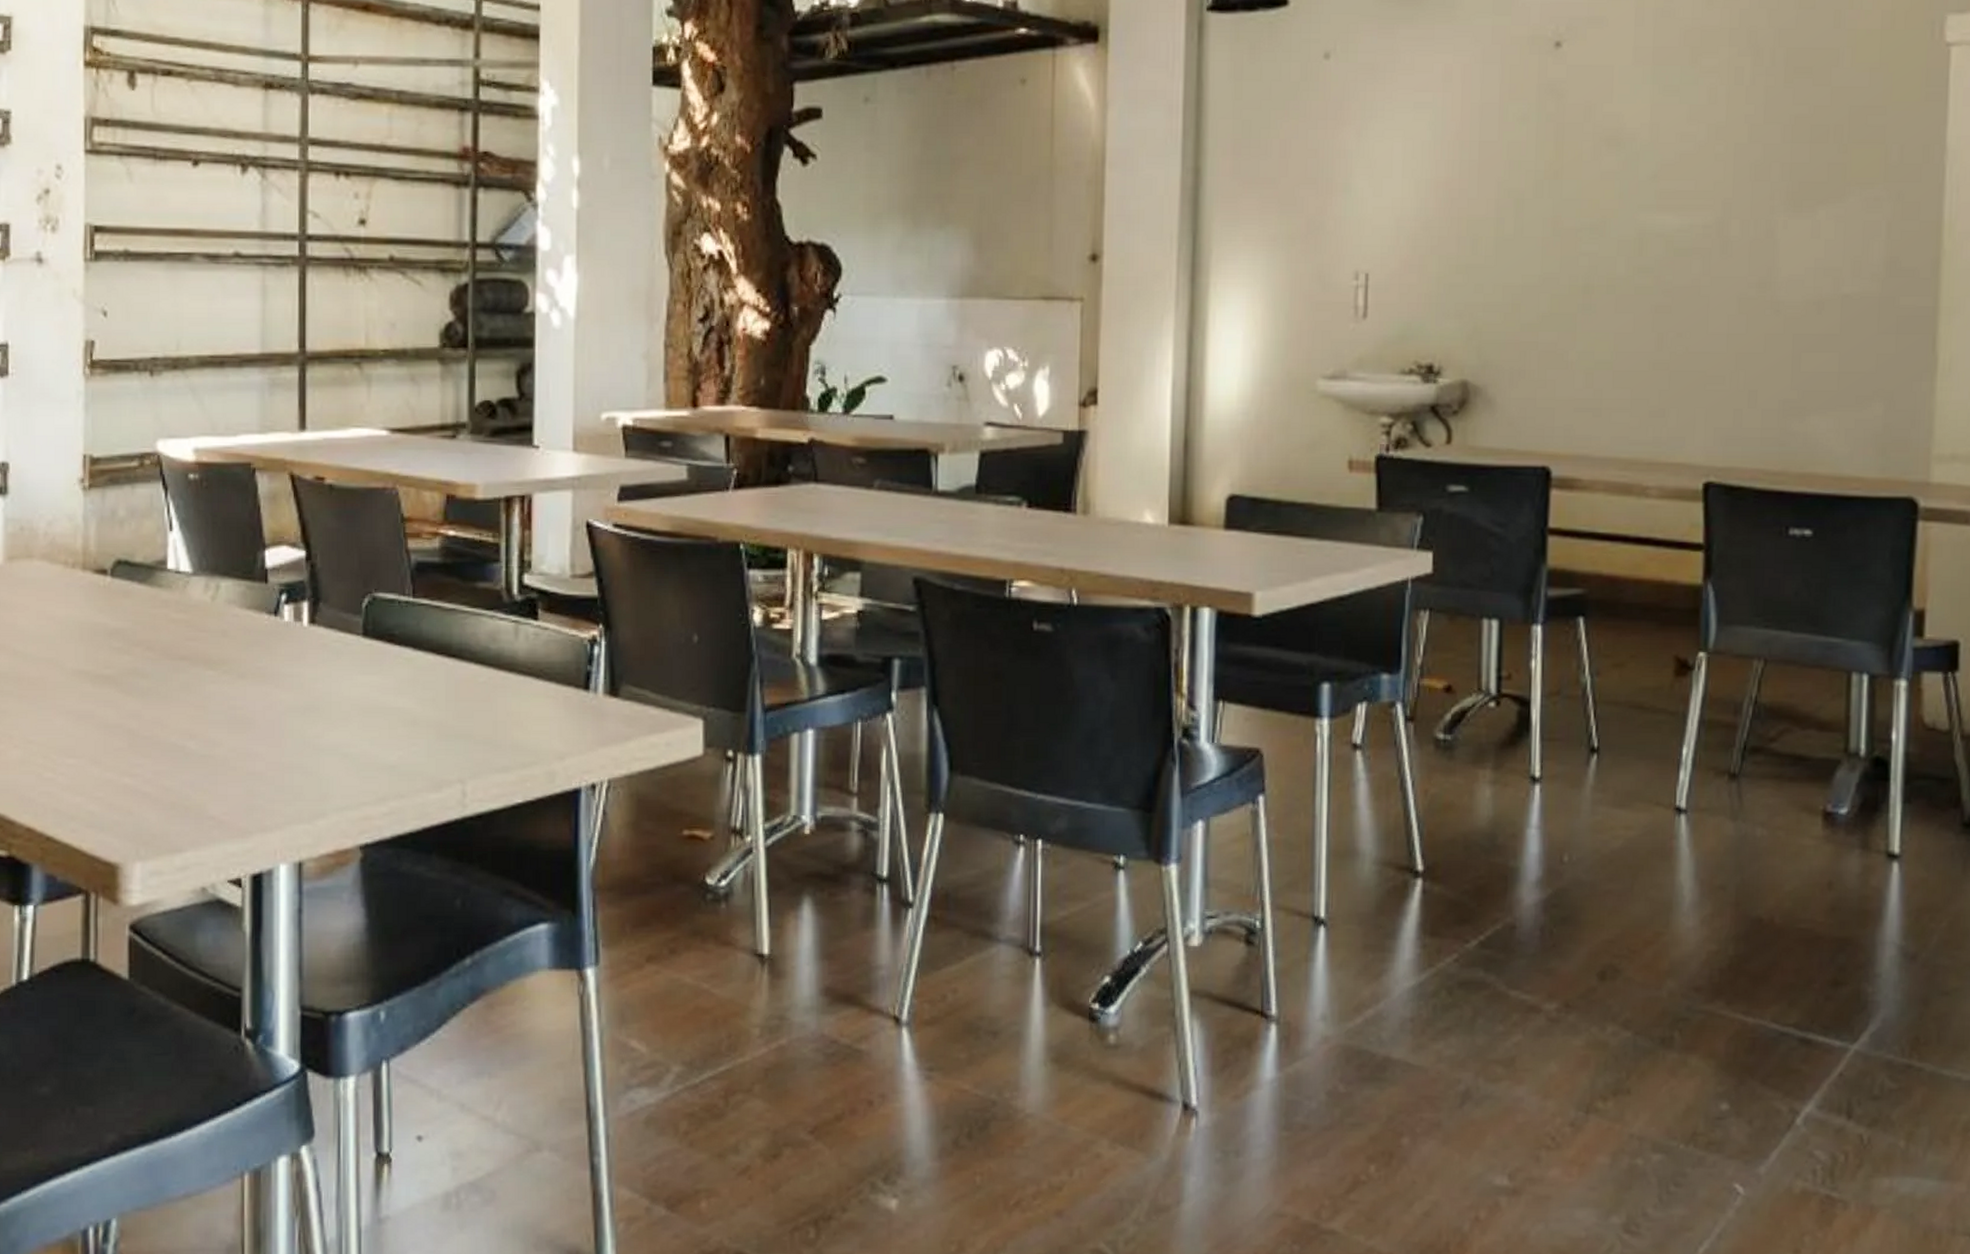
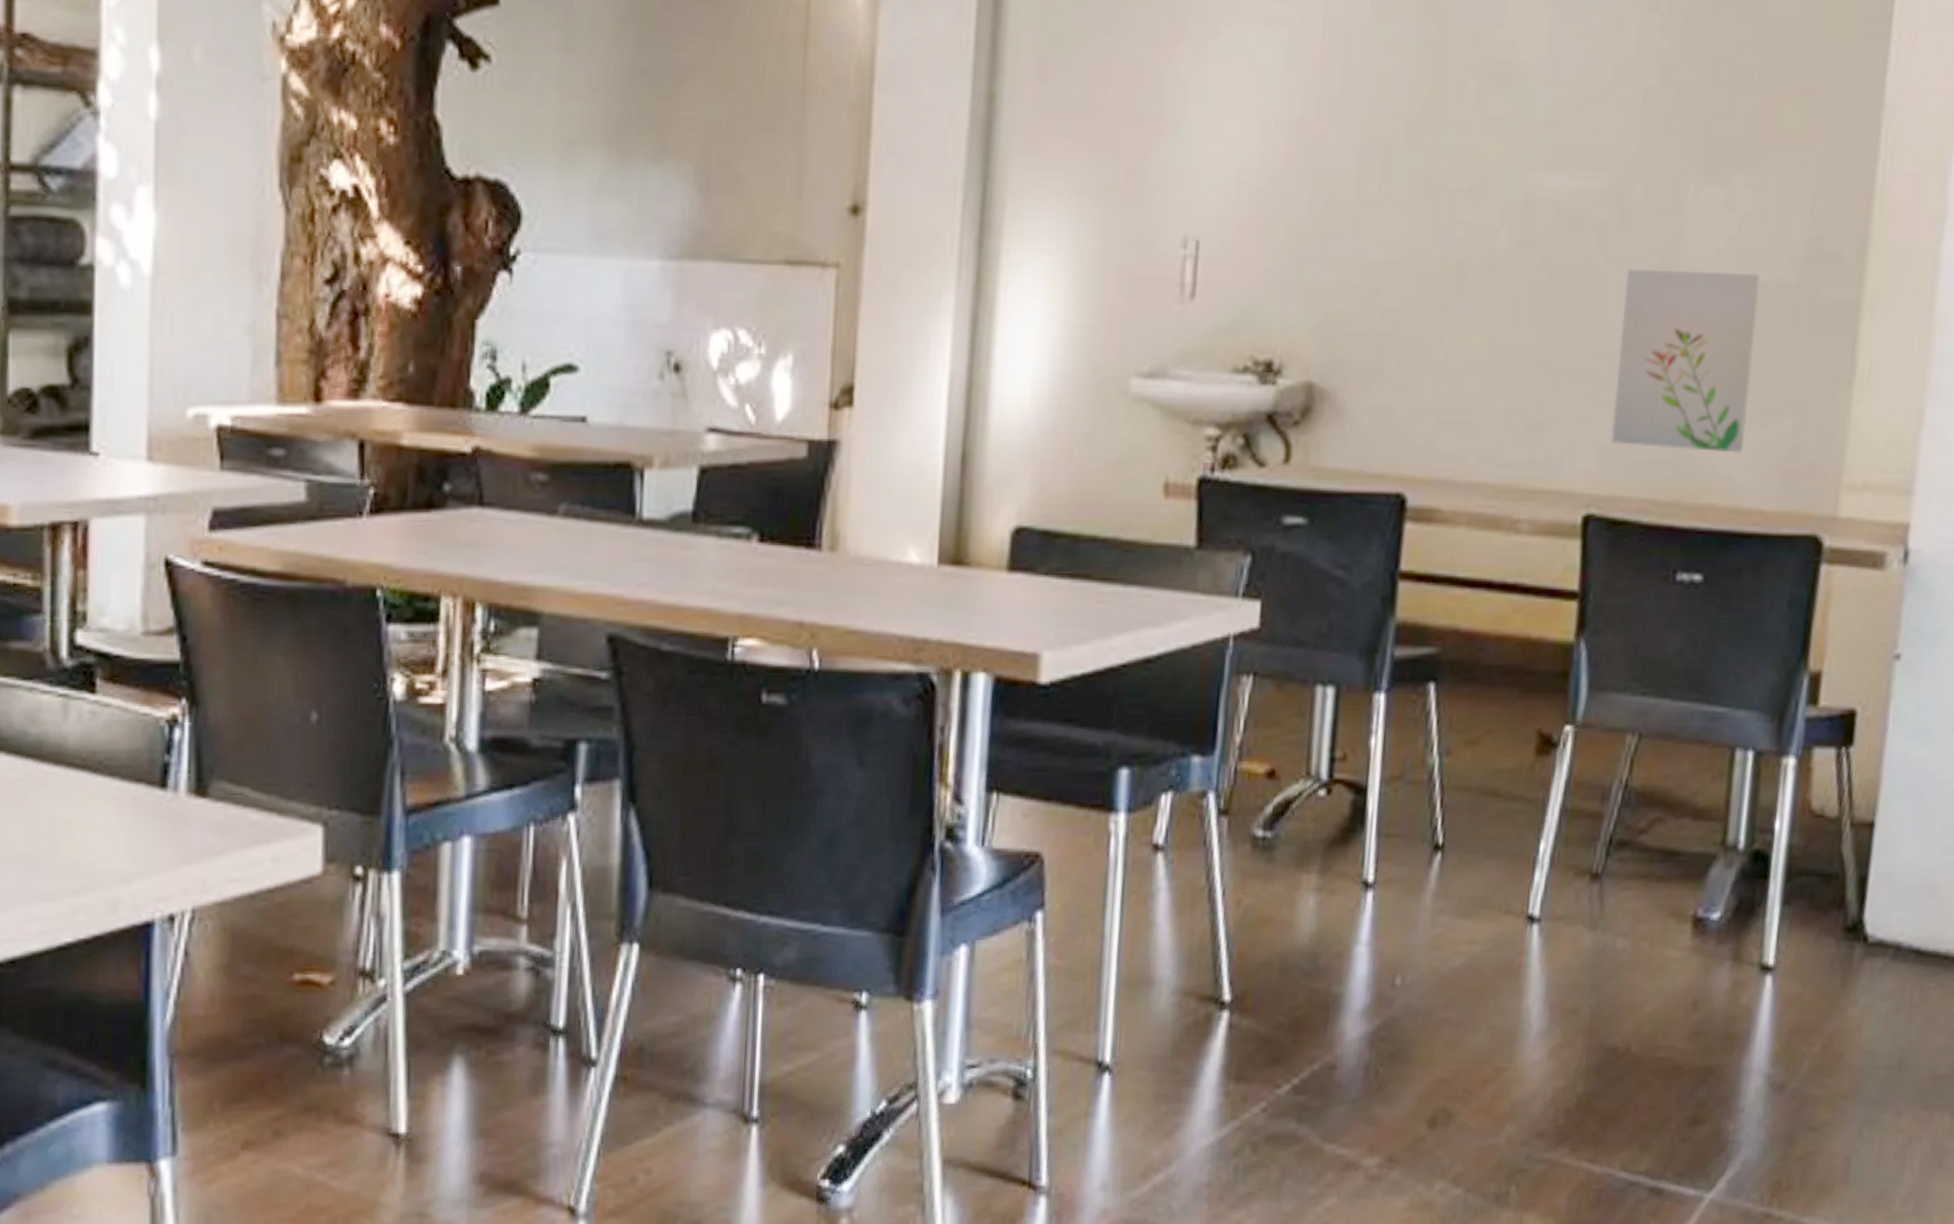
wall art: none [1723,286,1846,432] -> present [1610,268,1760,453]

